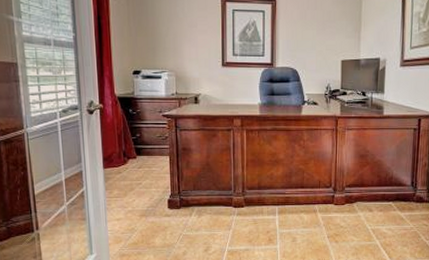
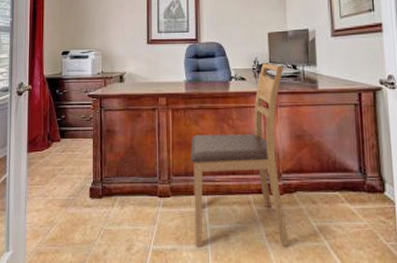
chair: none [264,89,354,246] -> present [190,63,289,247]

